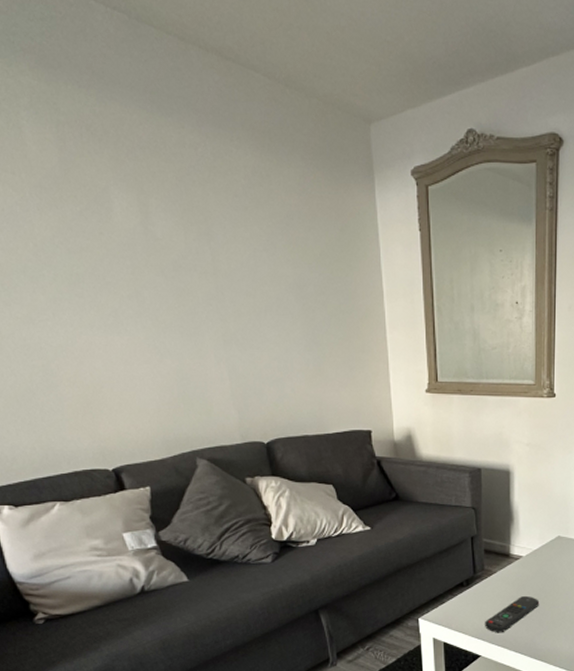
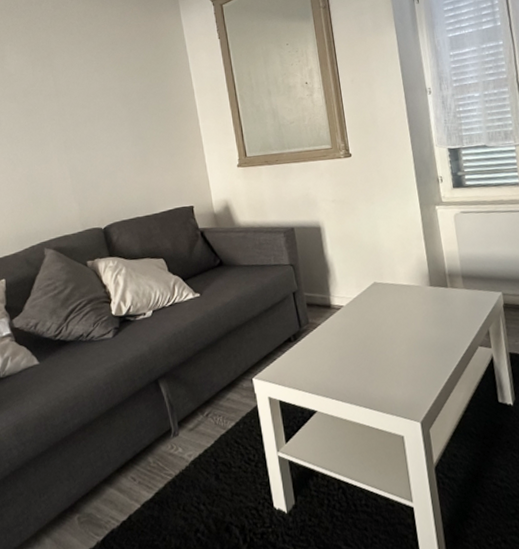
remote control: present [485,596,540,633] -> none [316,345,367,386]

